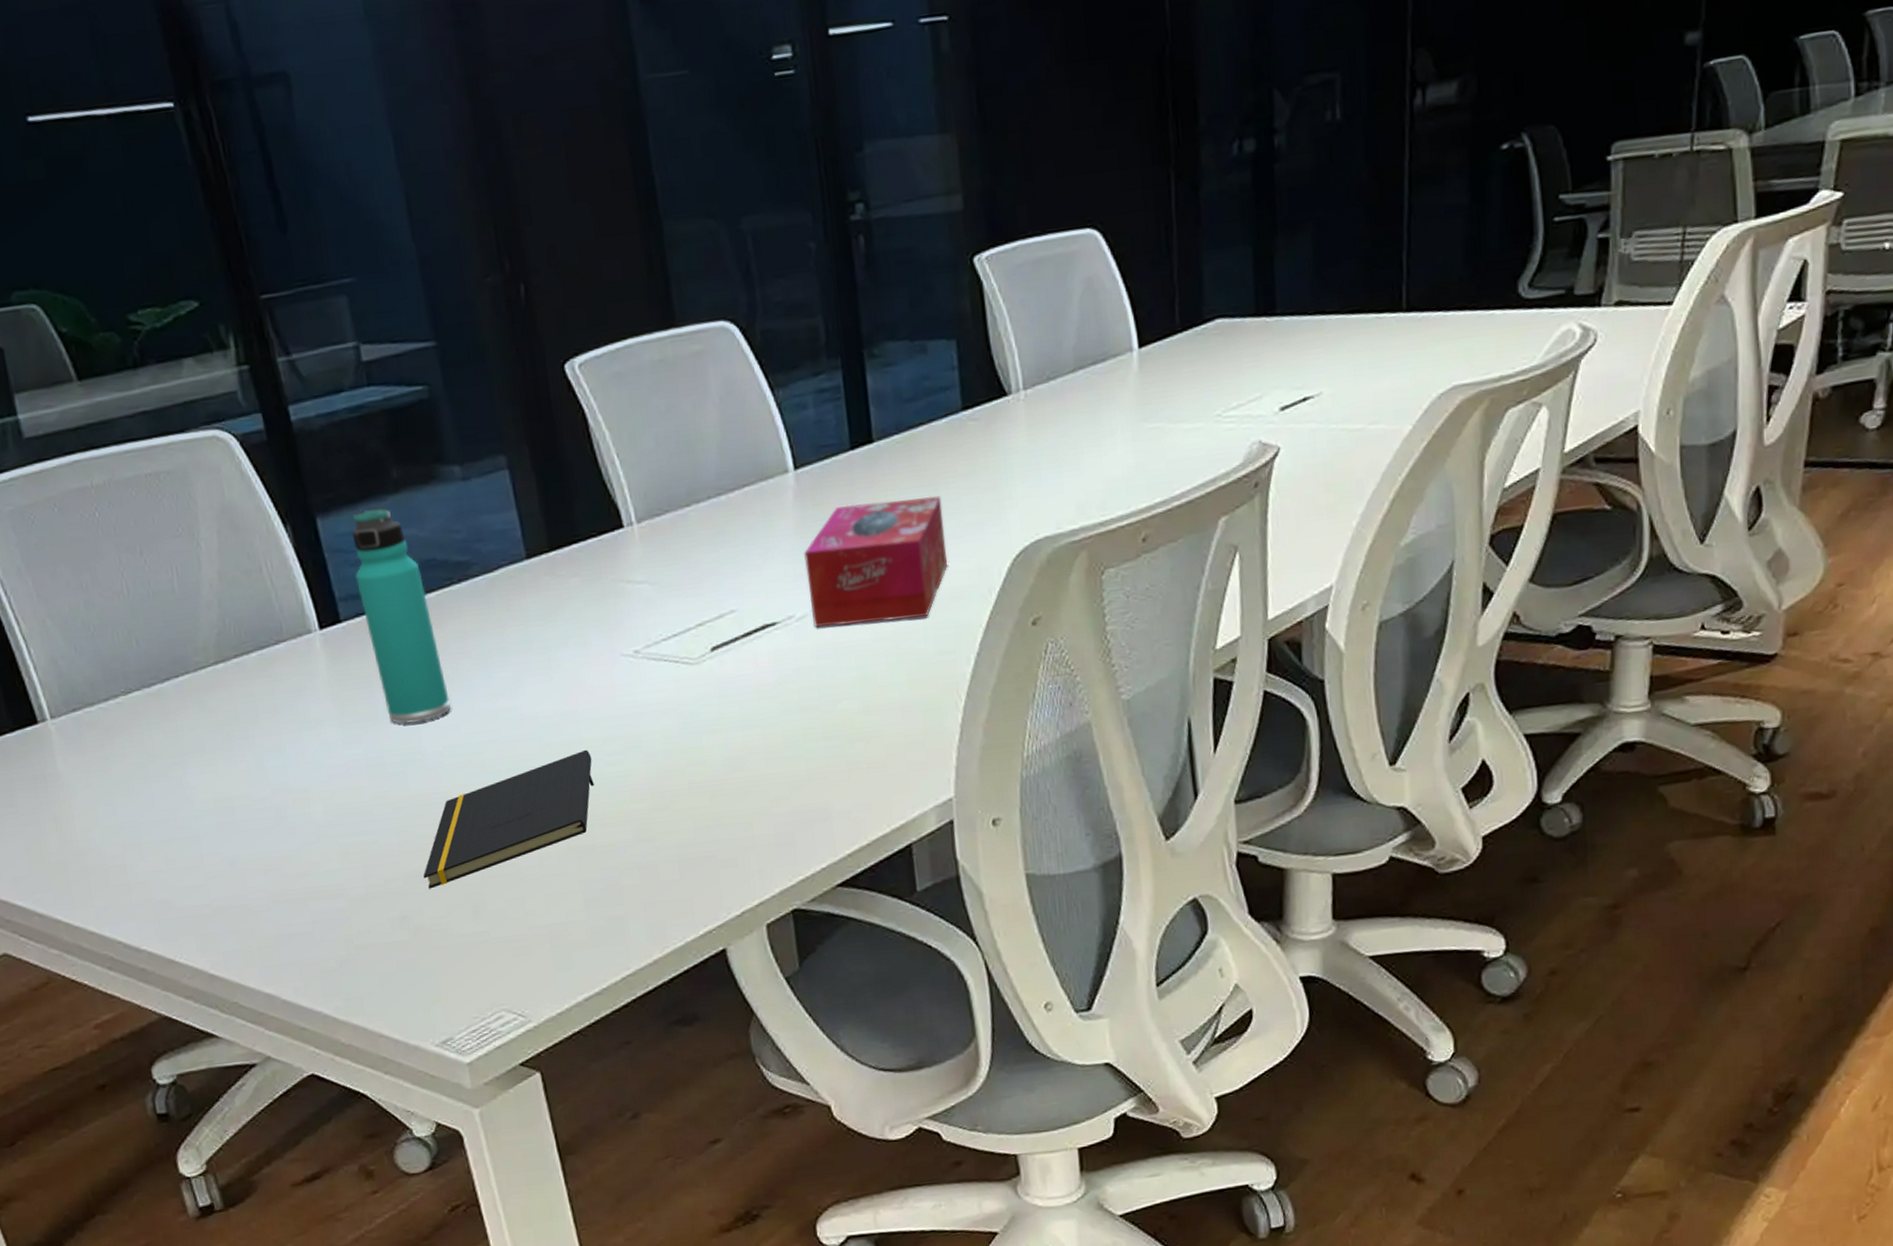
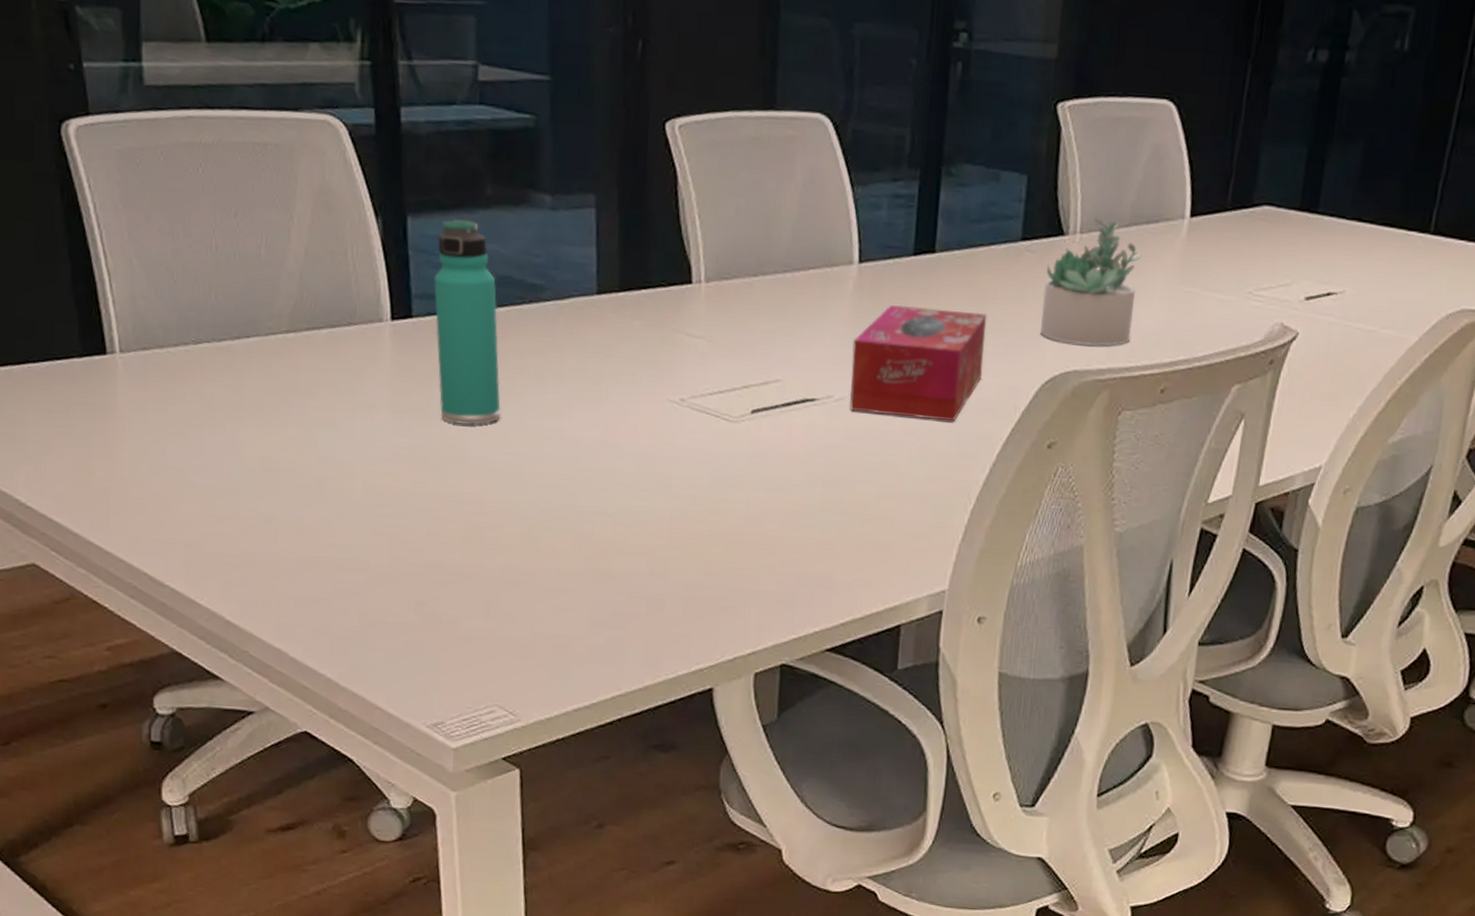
notepad: present [423,749,594,889] -> none [445,480,623,581]
succulent plant: none [994,369,1099,510] -> present [1040,218,1142,346]

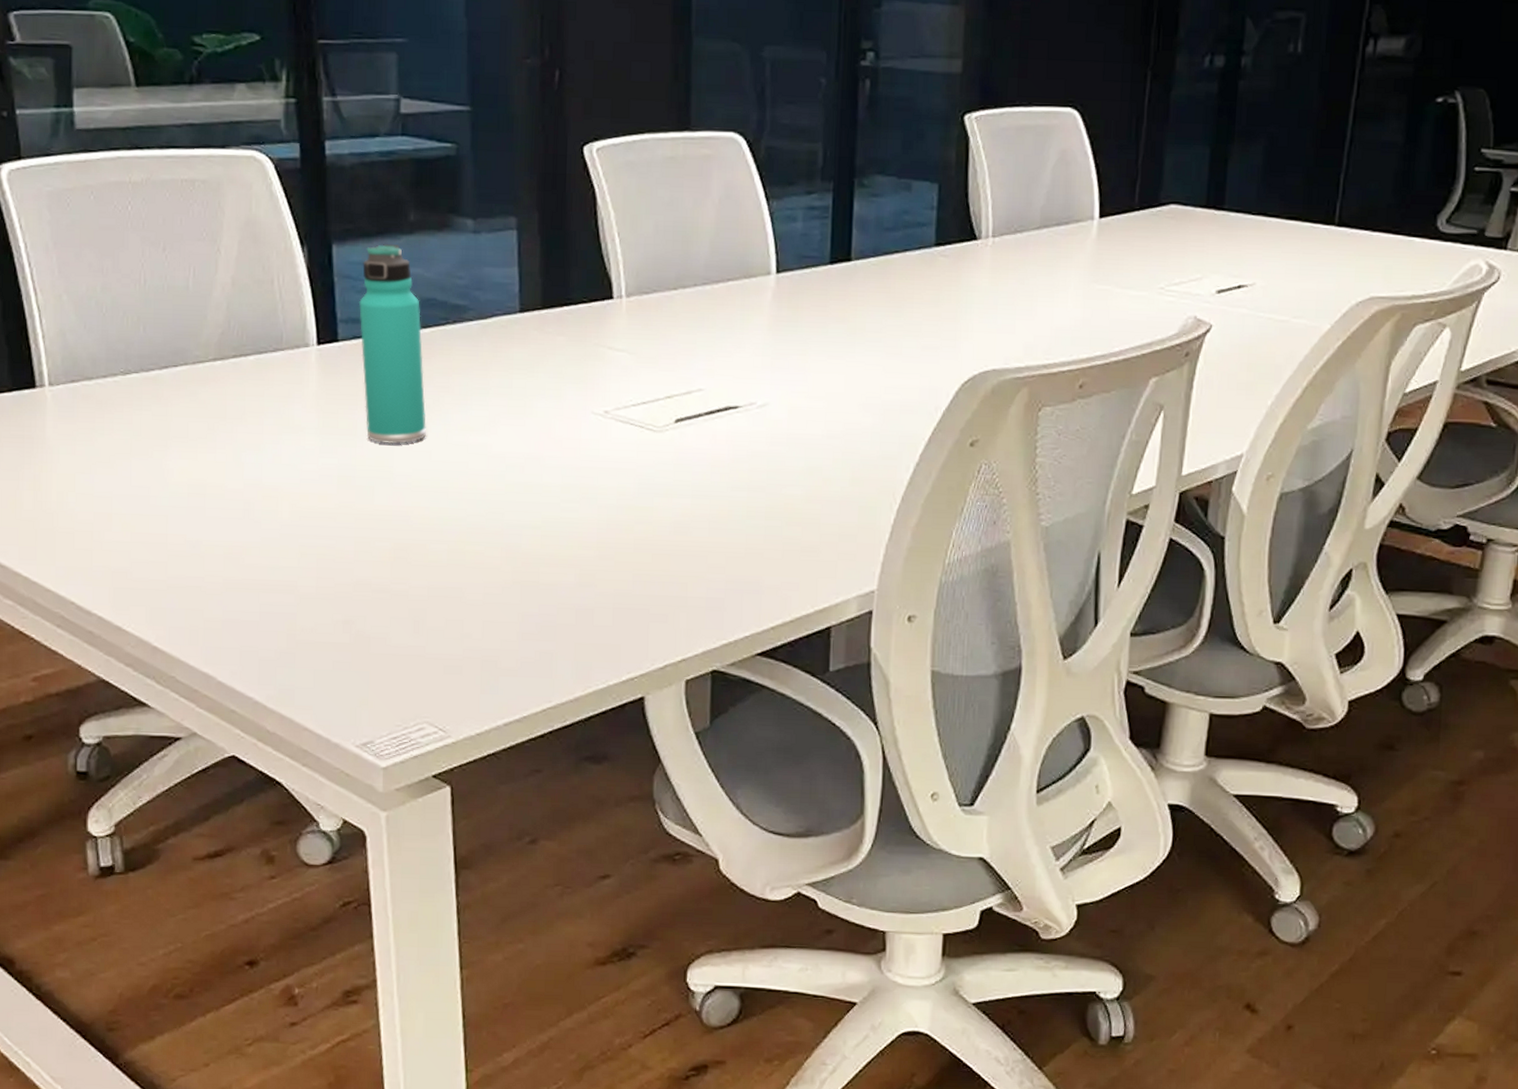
tissue box: present [849,305,987,422] -> none [771,312,905,424]
succulent plant: present [1040,218,1142,346] -> none [958,222,1054,345]

